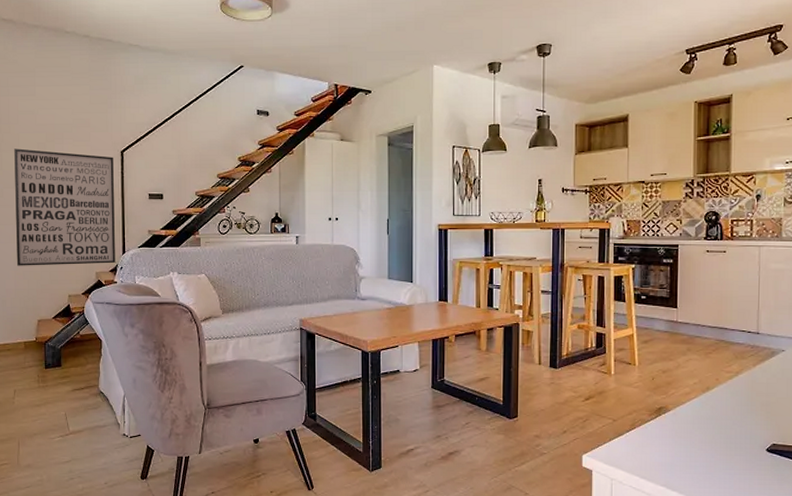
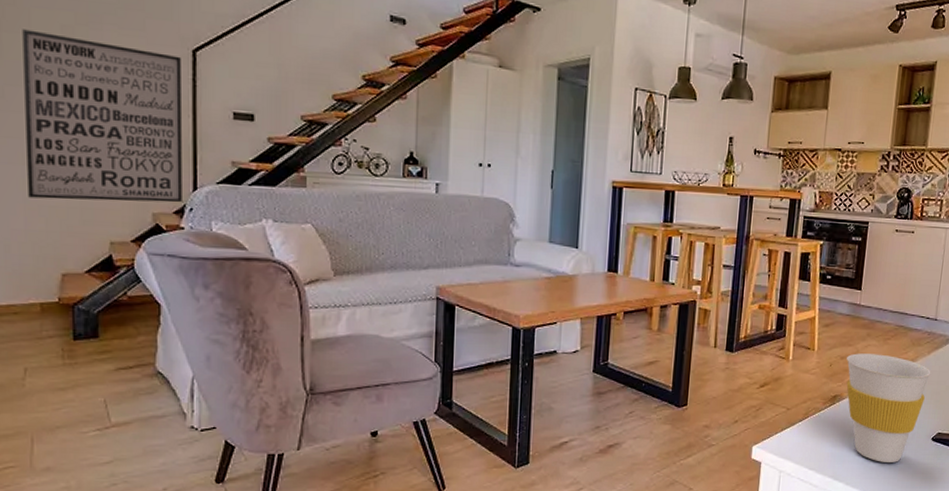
cup: none [669,367,759,474] -> present [846,353,931,464]

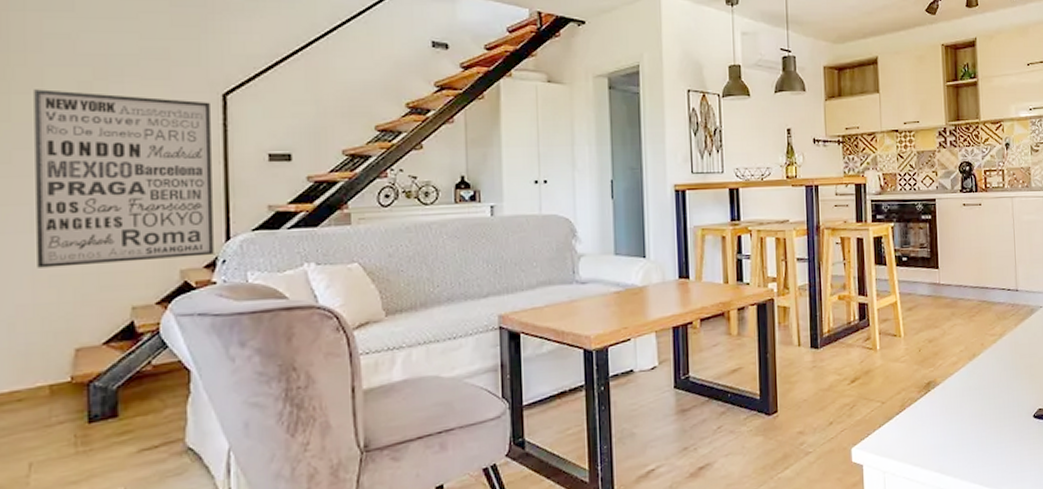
cup: present [846,353,931,464] -> none [935,332,1021,449]

